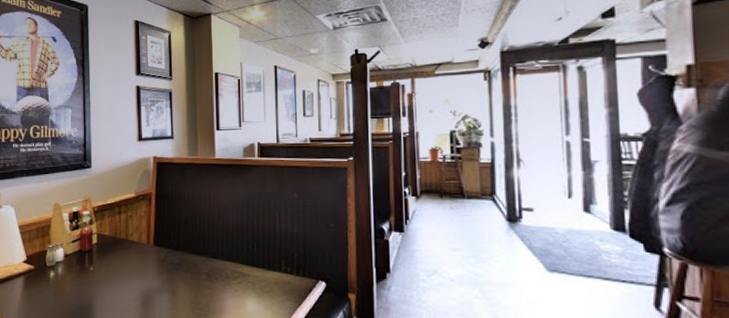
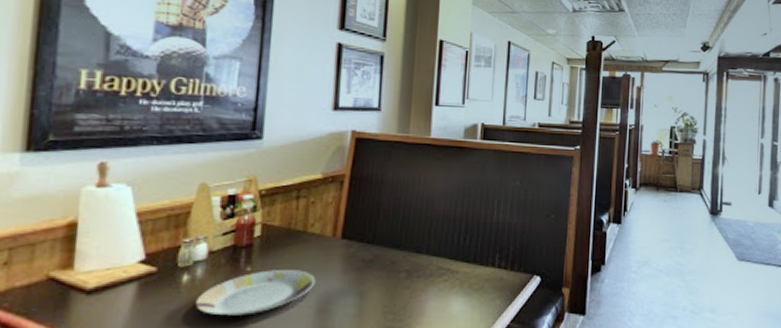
plate: none [60,270,138,305] -> present [196,270,316,316]

